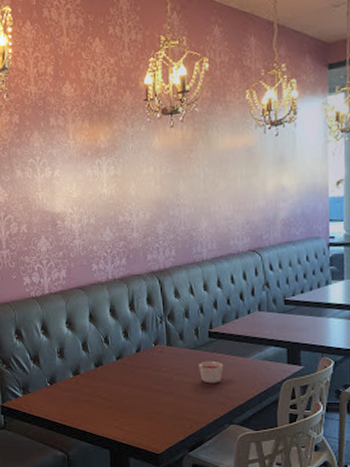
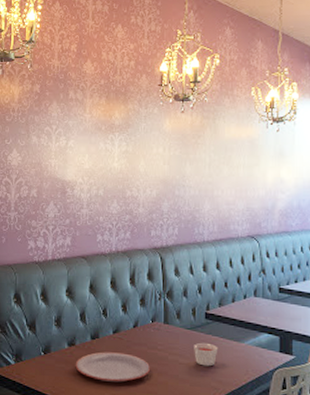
plate: none [81,377,157,406] -> present [75,352,151,382]

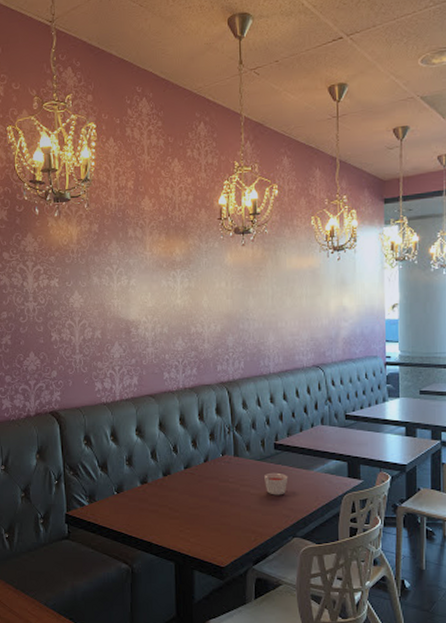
plate: present [75,352,151,382] -> none [148,487,223,516]

